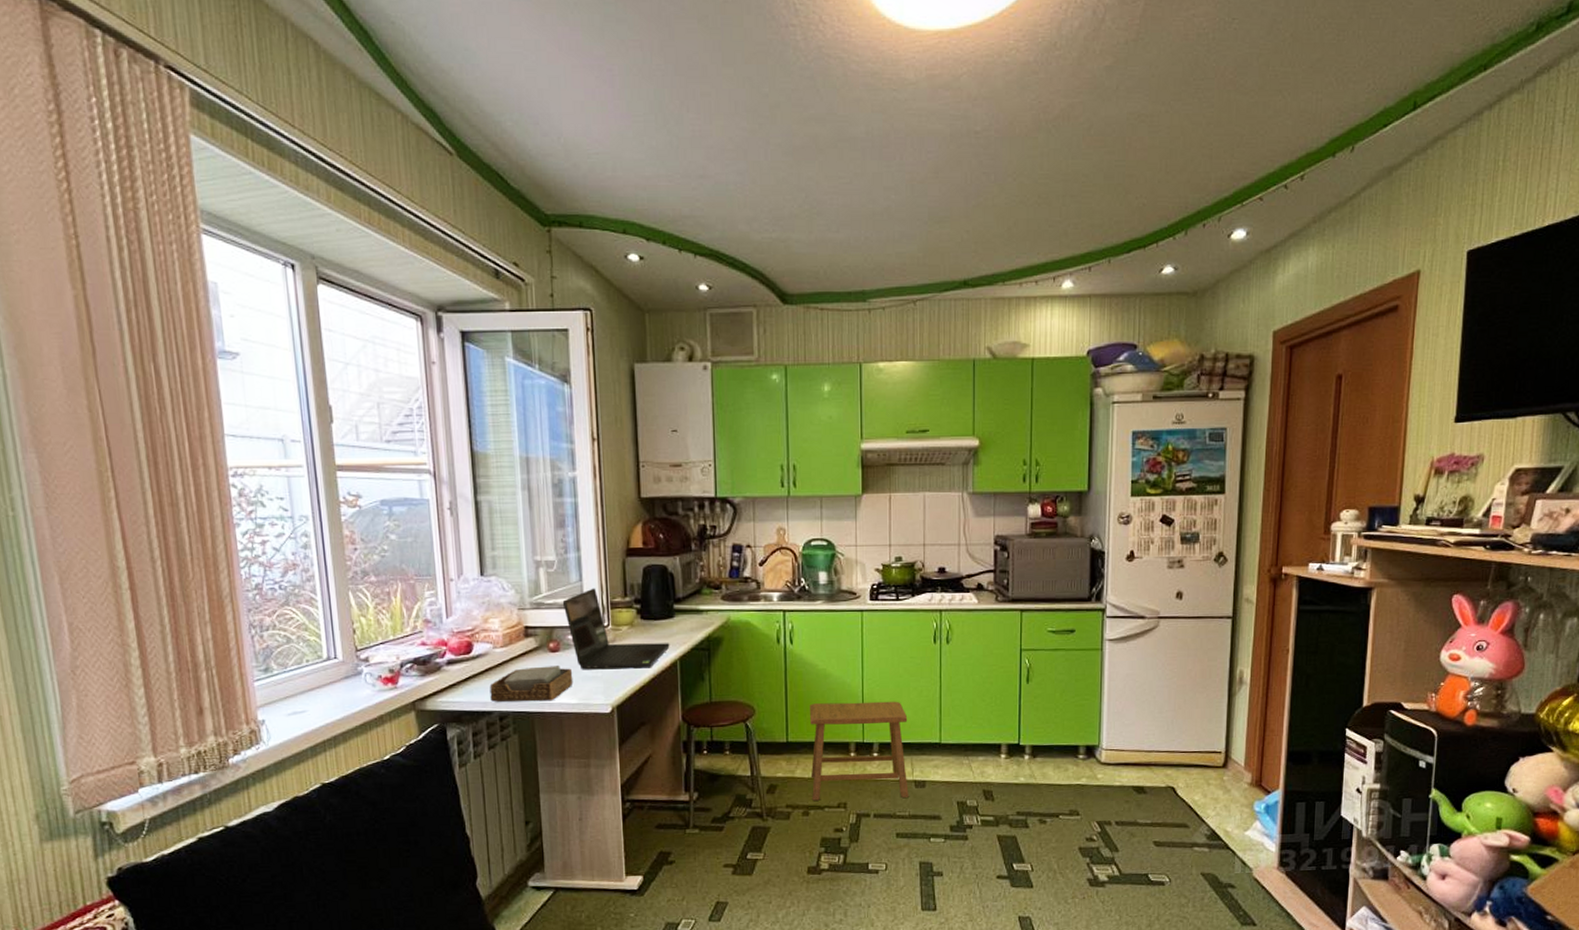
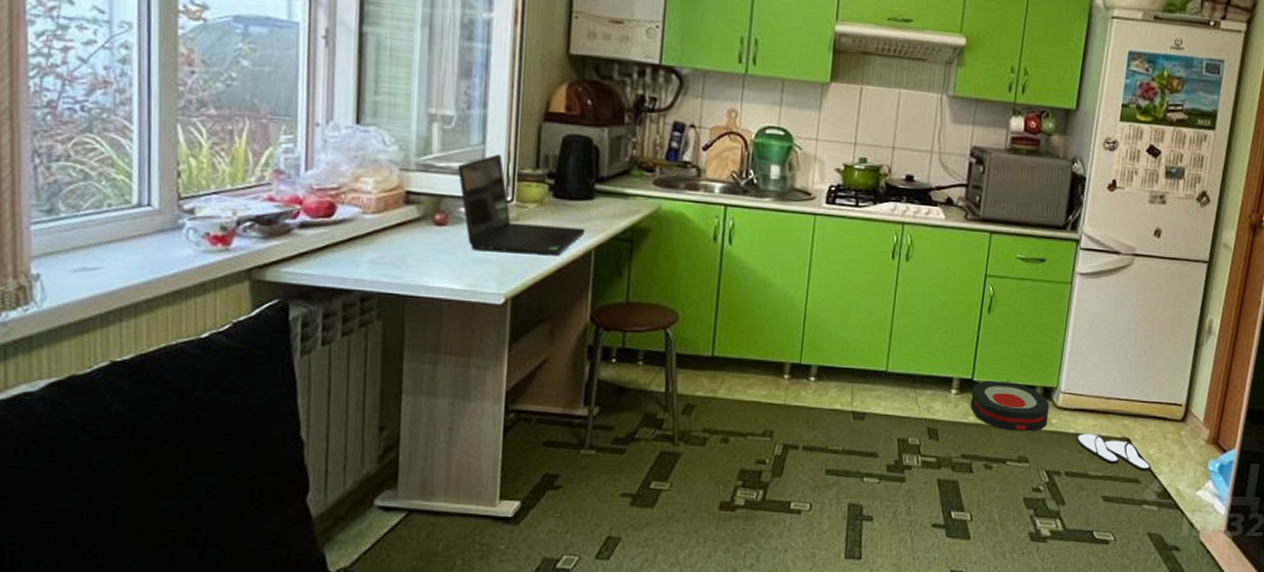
napkin holder: present [489,666,574,703] -> none [351,241,461,284]
stool: present [809,701,909,801] -> none [734,314,854,431]
robot vacuum: none [1019,744,1094,788] -> present [970,381,1050,432]
slippers: none [1122,785,1198,816] -> present [1076,434,1151,471]

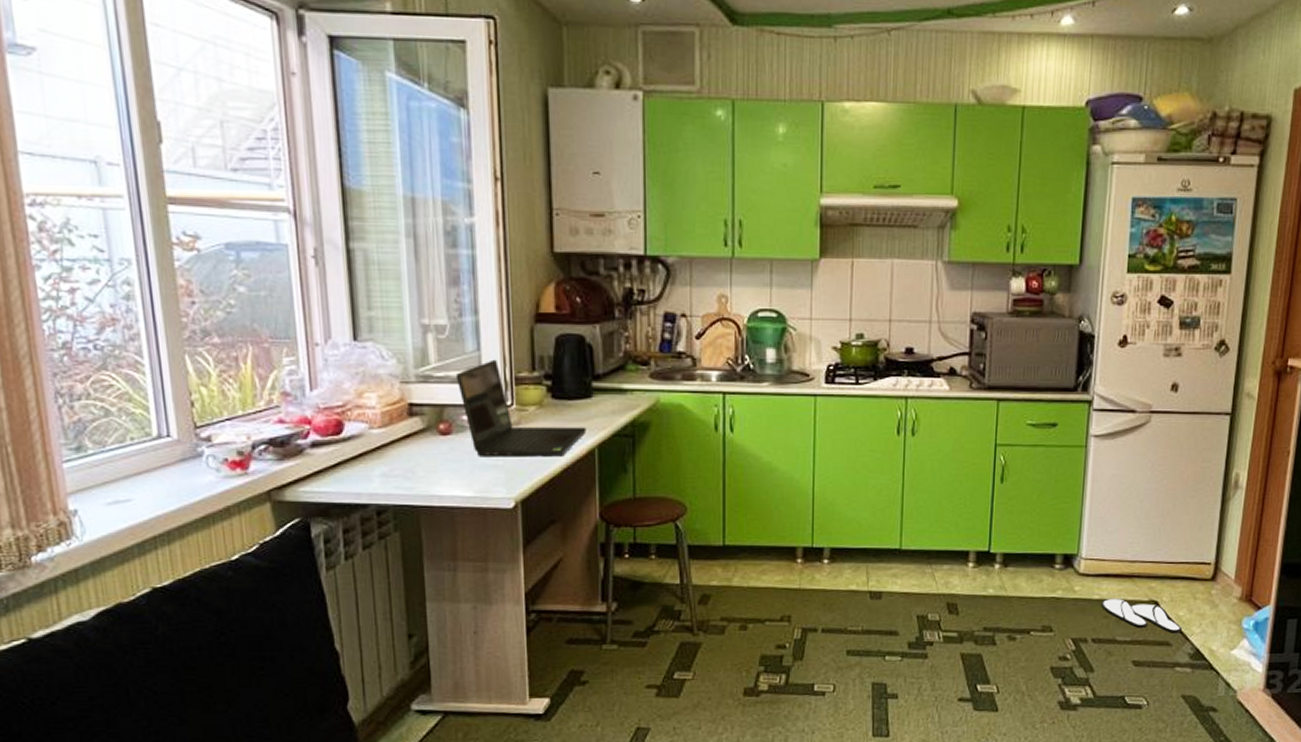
robot vacuum: present [970,381,1050,432] -> none [988,551,1072,601]

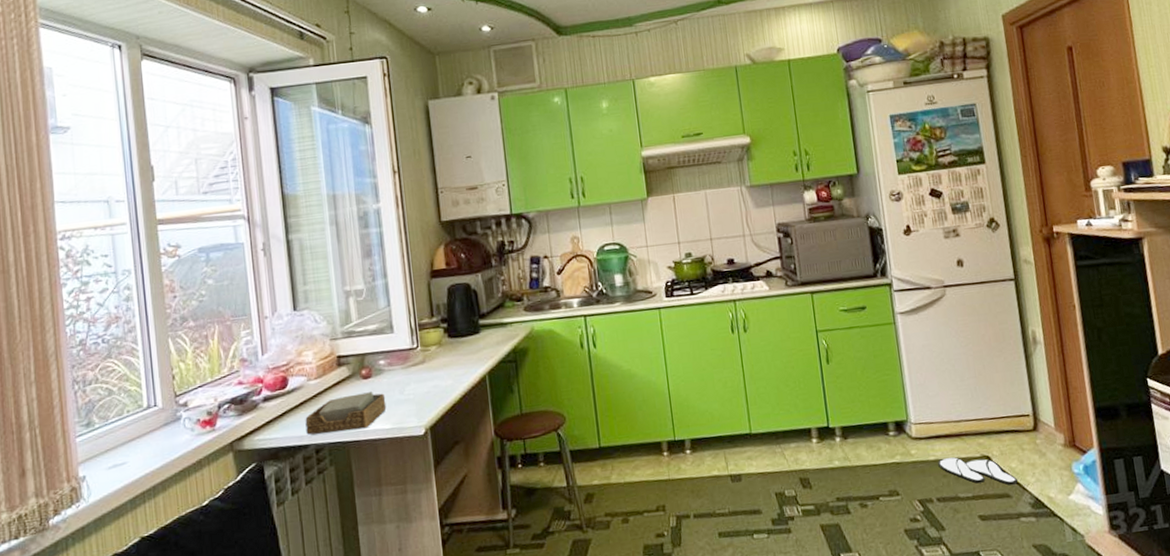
napkin holder: none [364,451,469,494] -> present [305,392,387,435]
laptop: present [455,359,587,457] -> none [372,311,478,394]

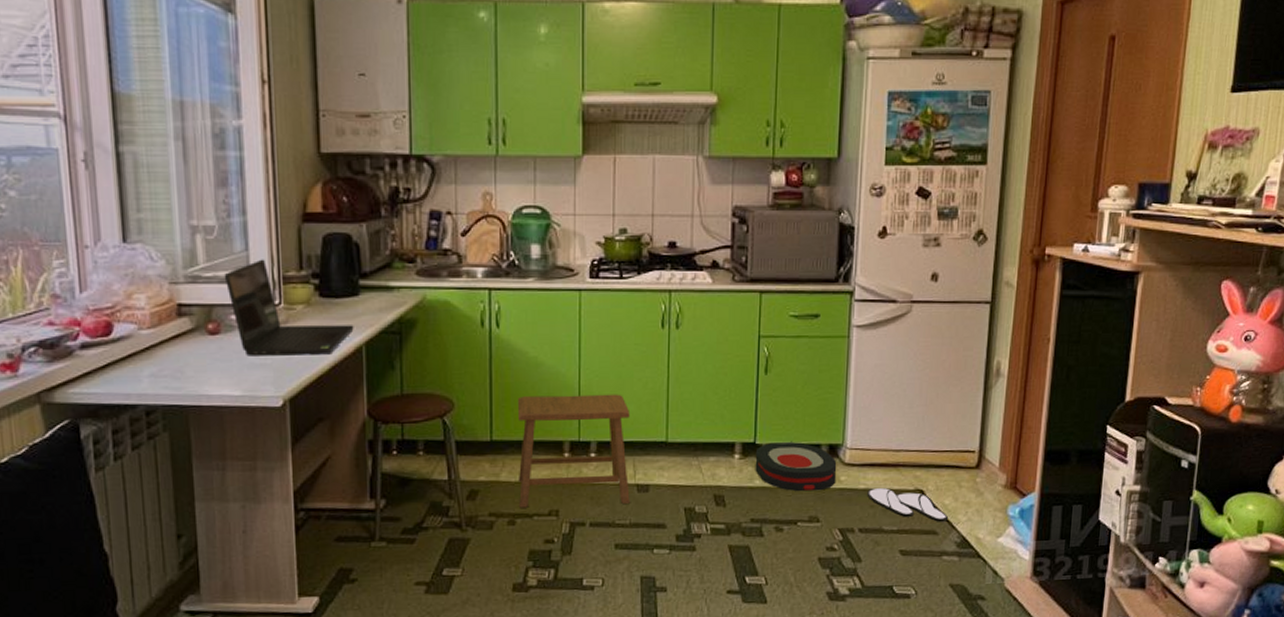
napkin holder: present [305,392,387,435] -> none [133,351,237,394]
laptop: none [372,311,478,394] -> present [224,259,354,356]
stool: none [618,394,726,507] -> present [517,394,631,508]
robot vacuum: none [830,422,908,469] -> present [755,442,837,492]

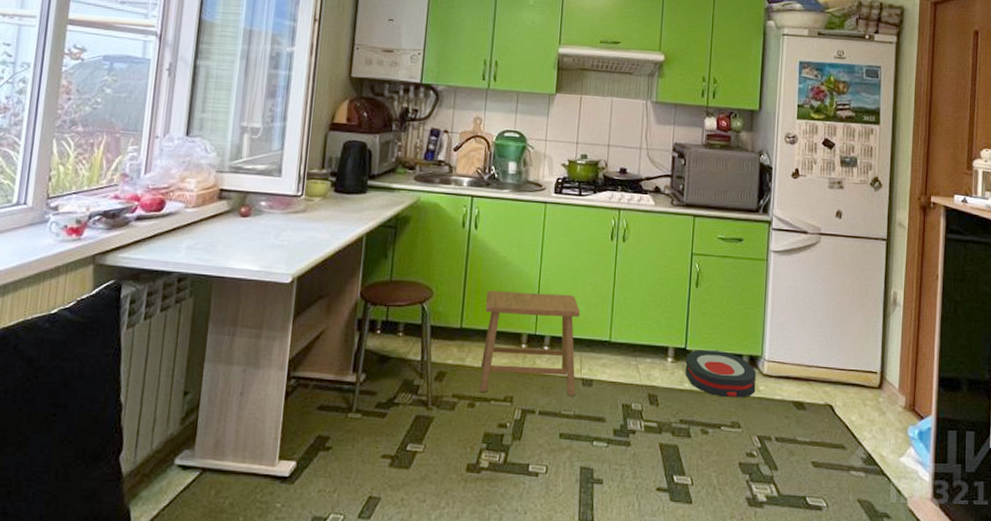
laptop: present [224,259,354,356] -> none [260,157,359,241]
slippers: present [867,488,948,522] -> none [783,400,854,437]

